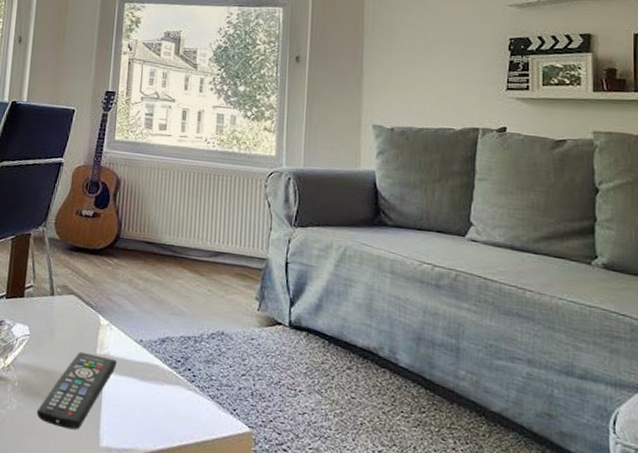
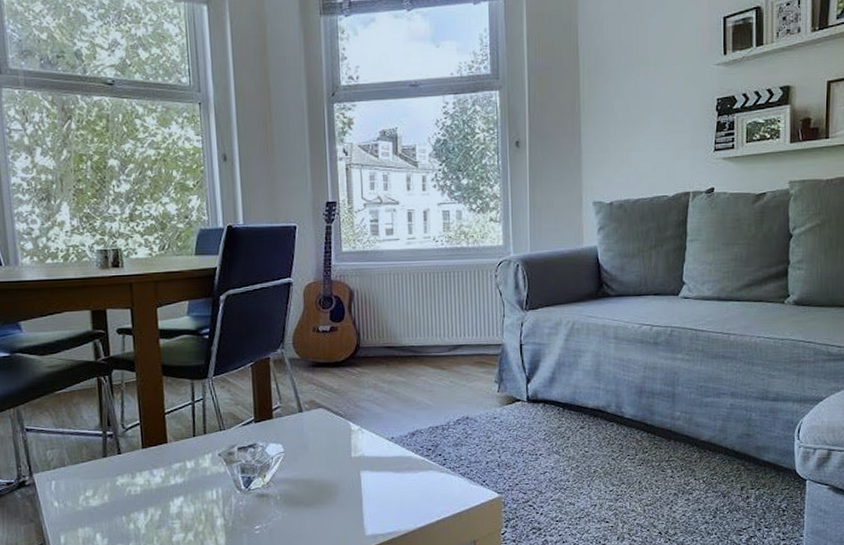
remote control: present [36,351,117,430] -> none [302,457,372,527]

